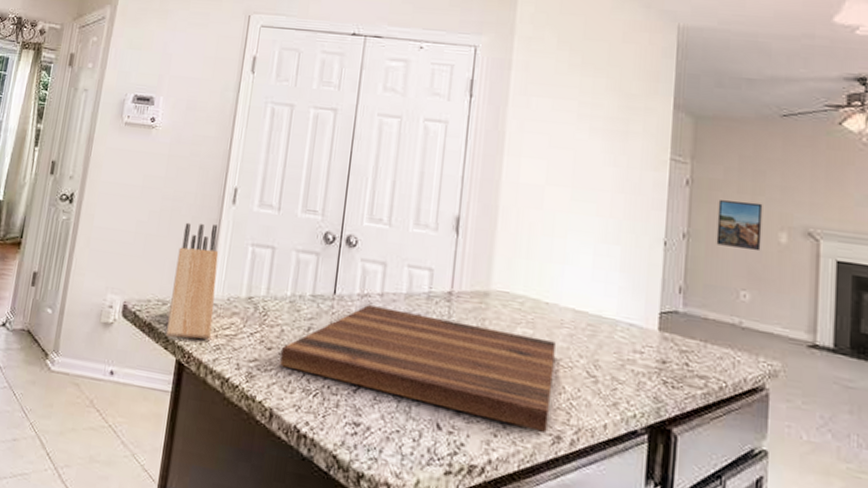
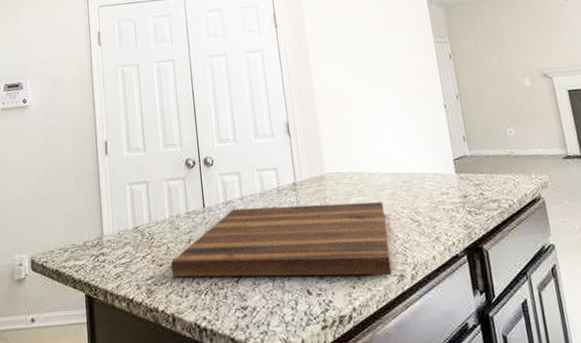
knife block: present [166,222,219,340] -> none [68,175,110,278]
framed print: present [716,200,763,252] -> none [475,60,514,98]

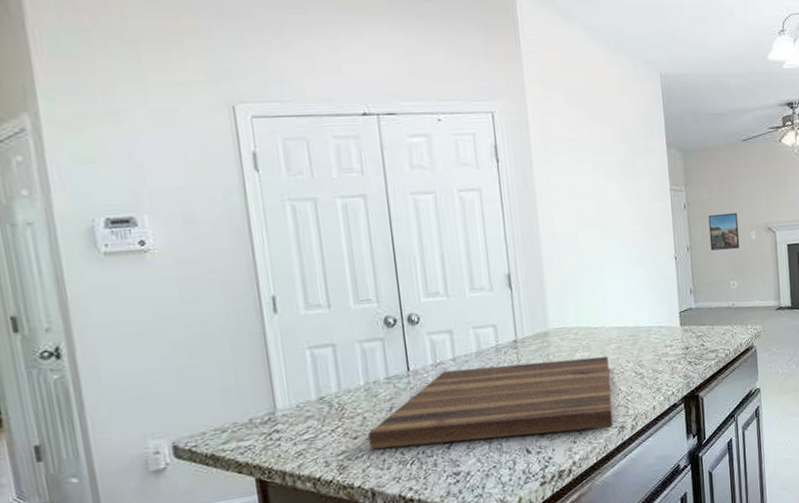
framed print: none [475,60,514,98] -> present [708,212,740,251]

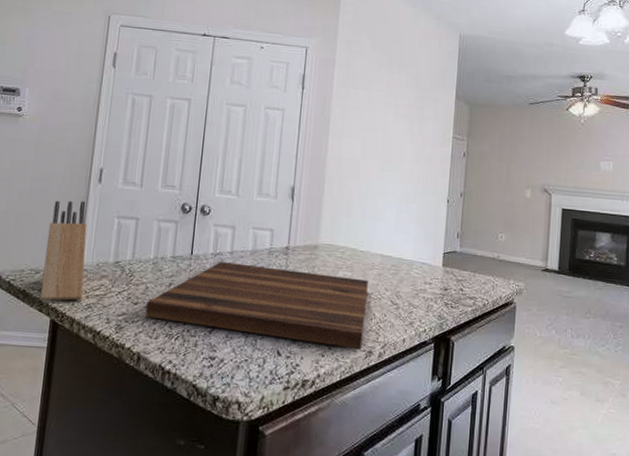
knife block: none [223,338,288,462] -> present [40,200,87,302]
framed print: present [708,212,740,251] -> none [483,167,515,204]

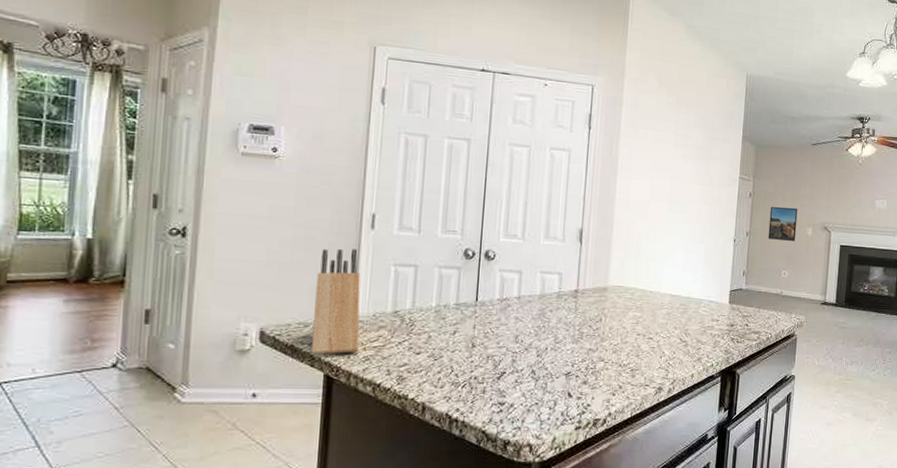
cutting board: present [146,262,368,350] -> none [429,307,658,387]
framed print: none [483,167,515,204] -> present [768,207,798,242]

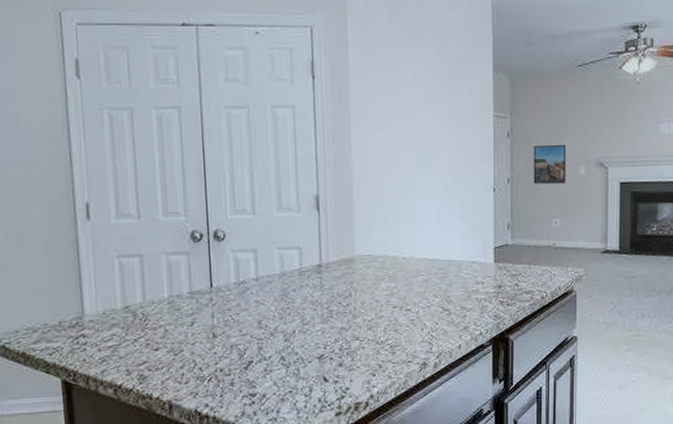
knife block: present [311,248,361,356] -> none [37,243,93,362]

